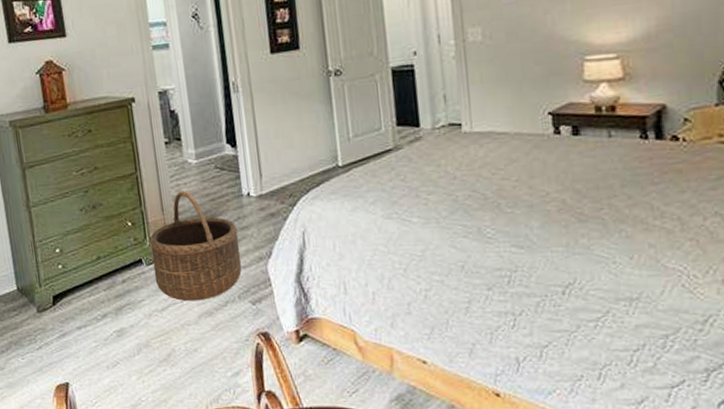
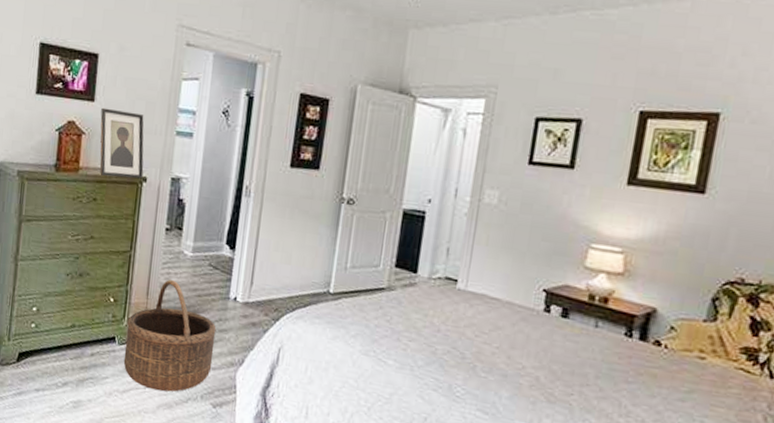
picture frame: none [74,38,131,107] -> present [99,107,144,179]

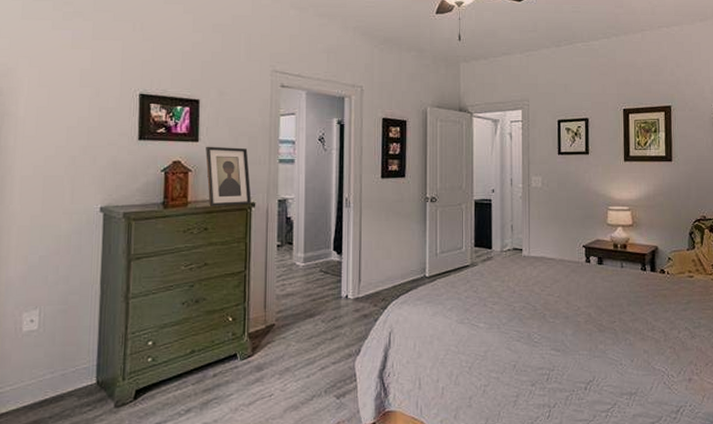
basket: present [123,280,217,392] -> none [247,291,333,396]

